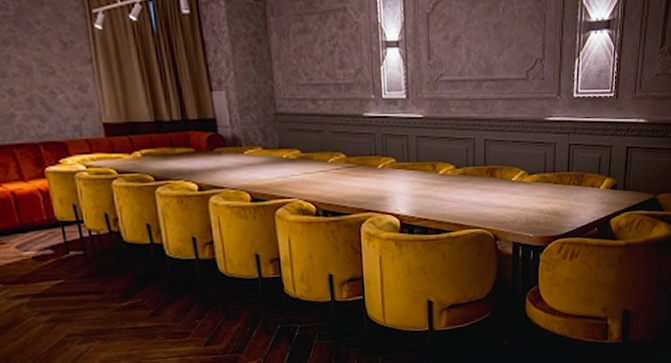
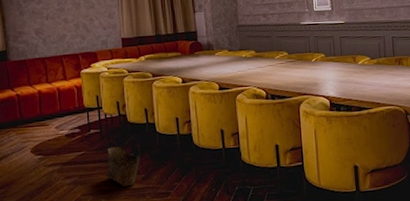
basket: none [95,261,146,325] -> present [106,136,140,186]

